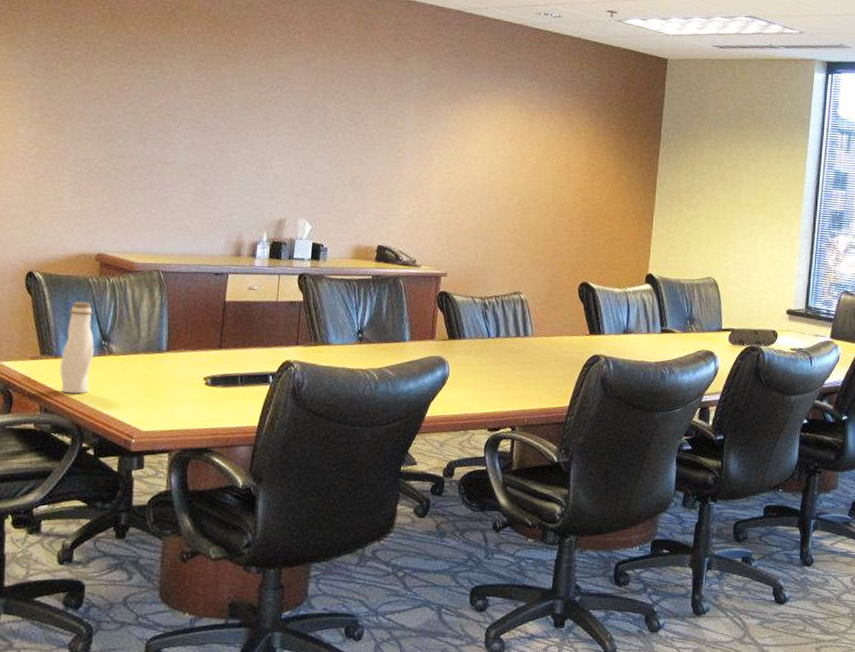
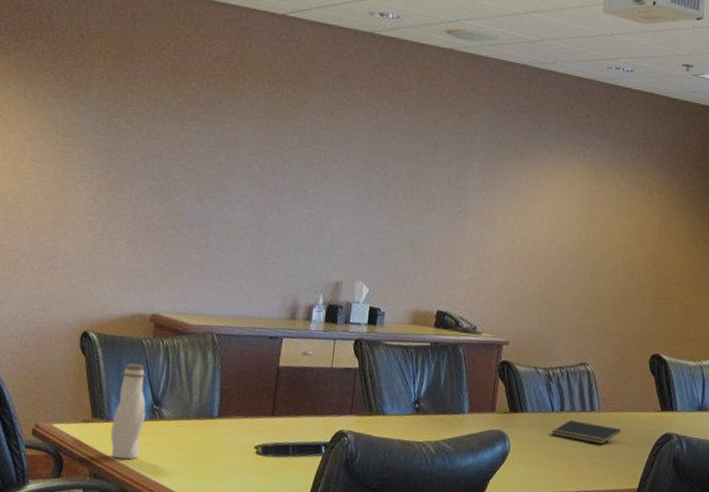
notepad: none [488,345,552,367] -> present [552,420,621,444]

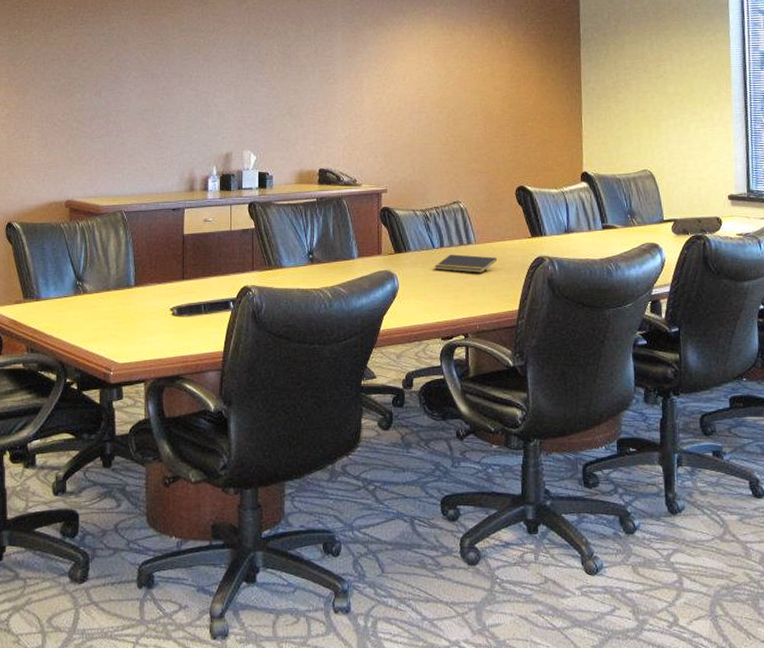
water bottle: present [110,363,146,460] -> none [41,246,70,333]

